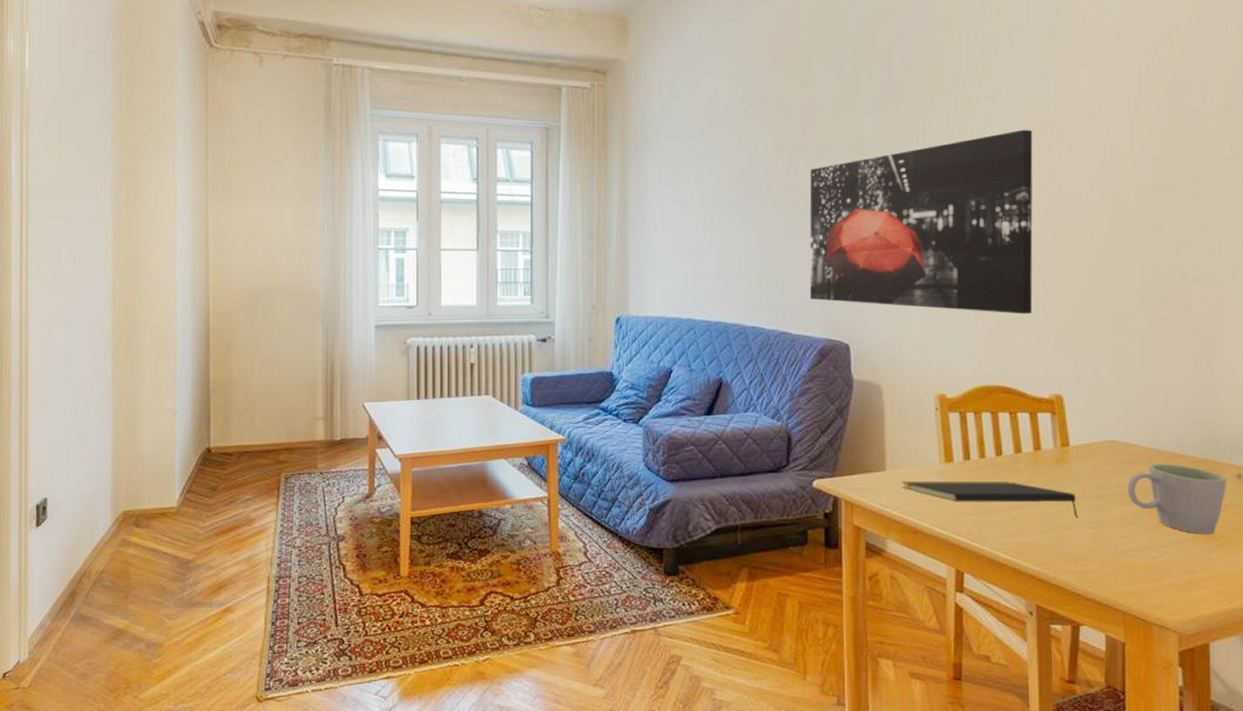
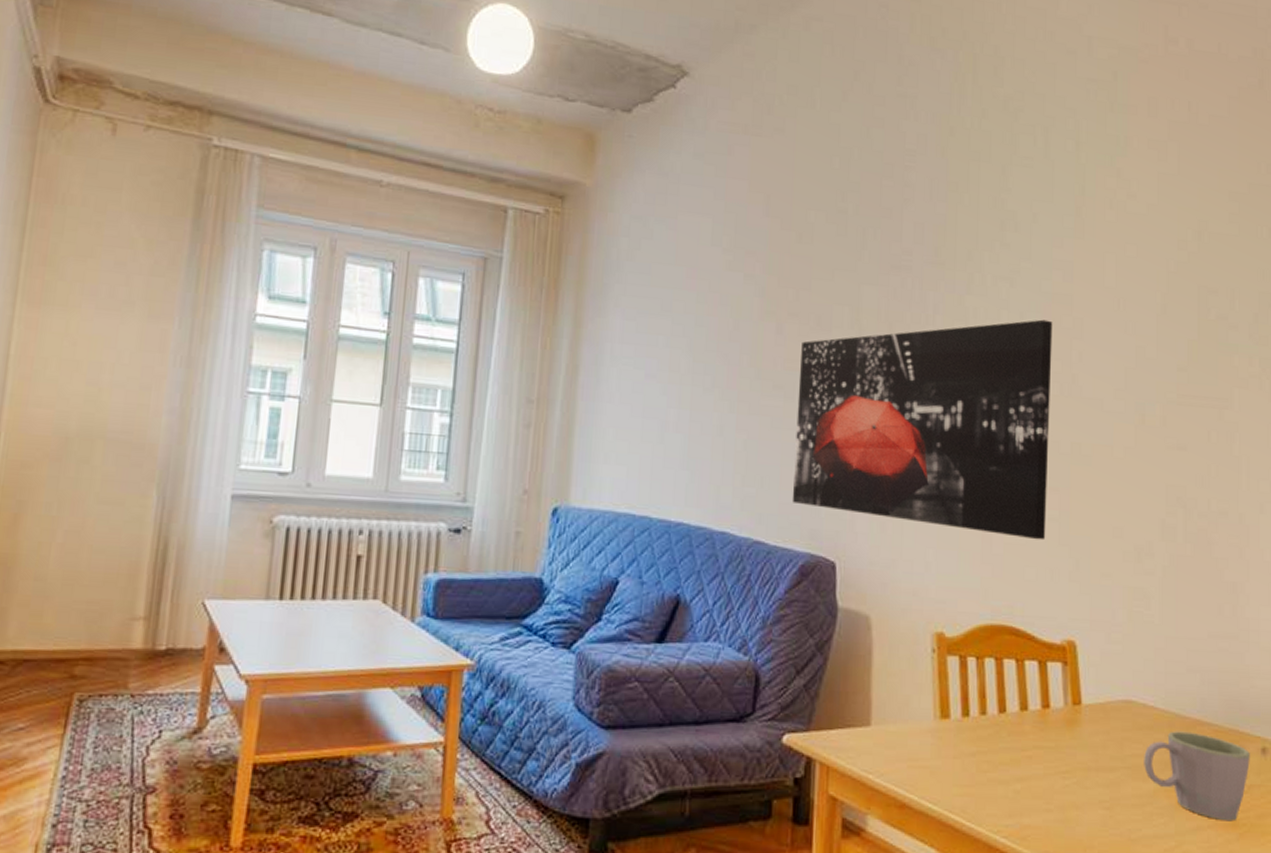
notepad: present [901,481,1078,518] -> none [888,740,1089,796]

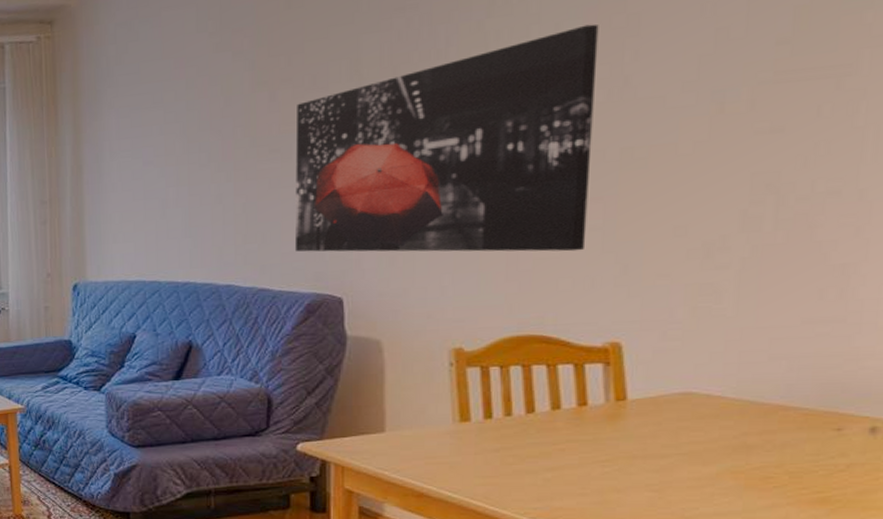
mug: present [1144,731,1250,822] -> none [705,417,853,498]

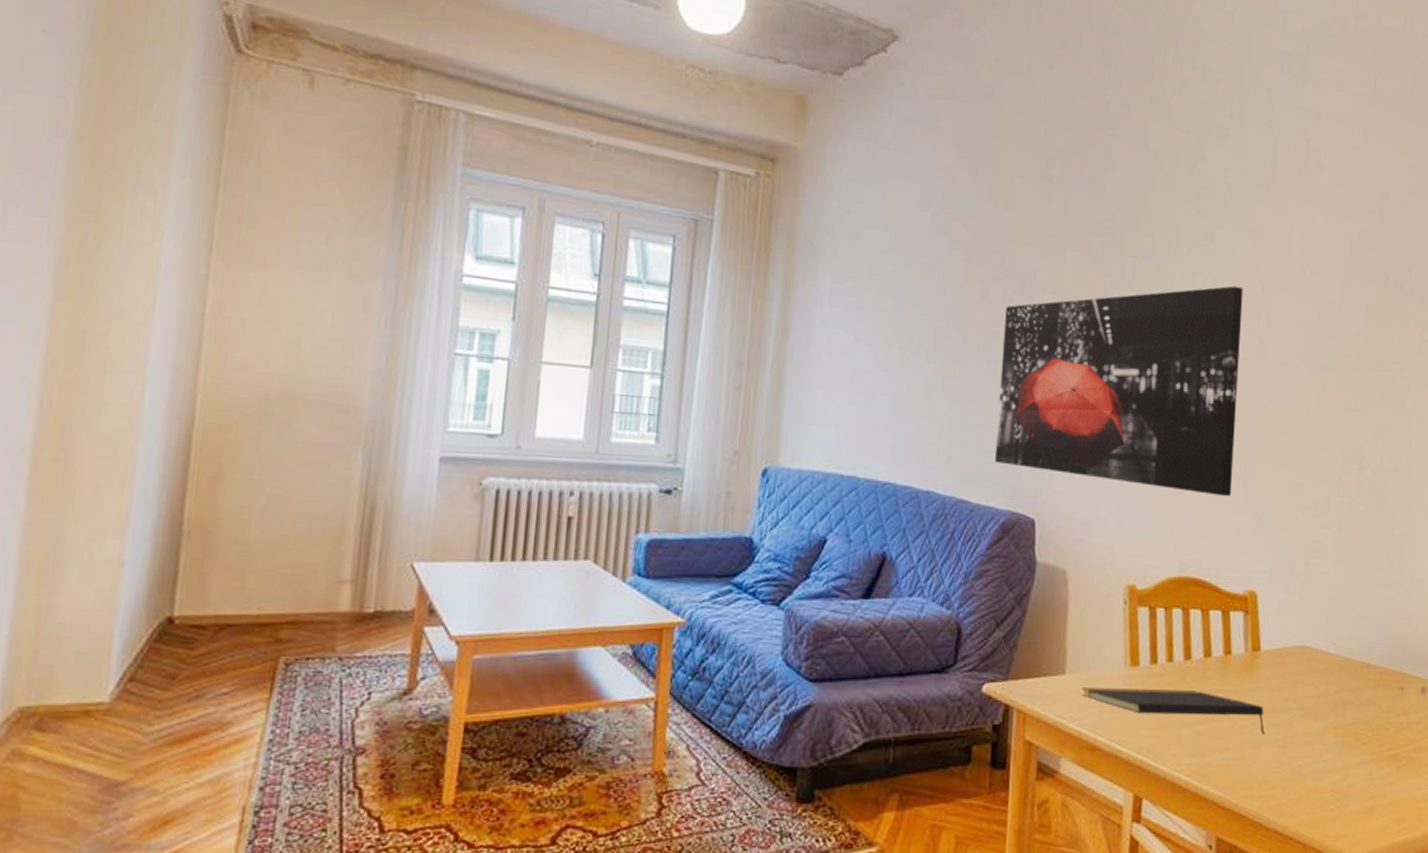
notepad: none [403,441,633,481] -> present [1081,688,1265,735]

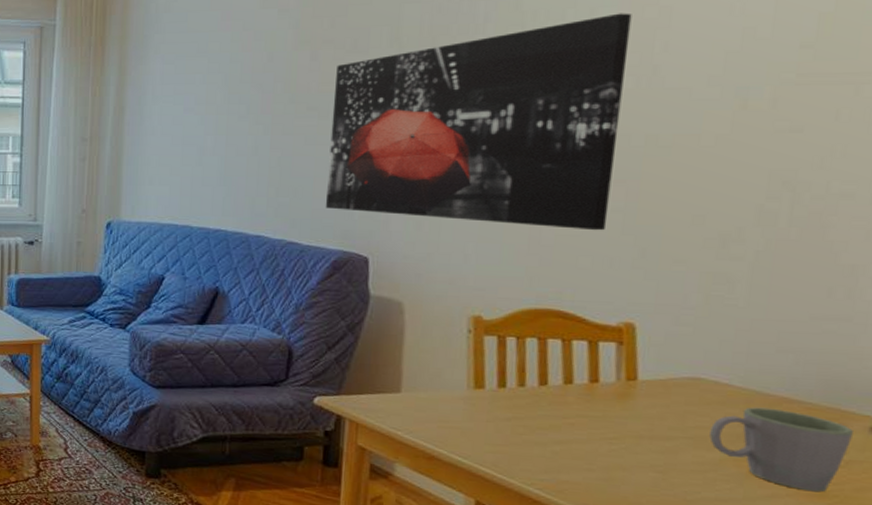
notepad: present [1081,688,1265,735] -> none [418,405,639,460]
mug: none [1315,673,1411,756] -> present [709,407,853,492]

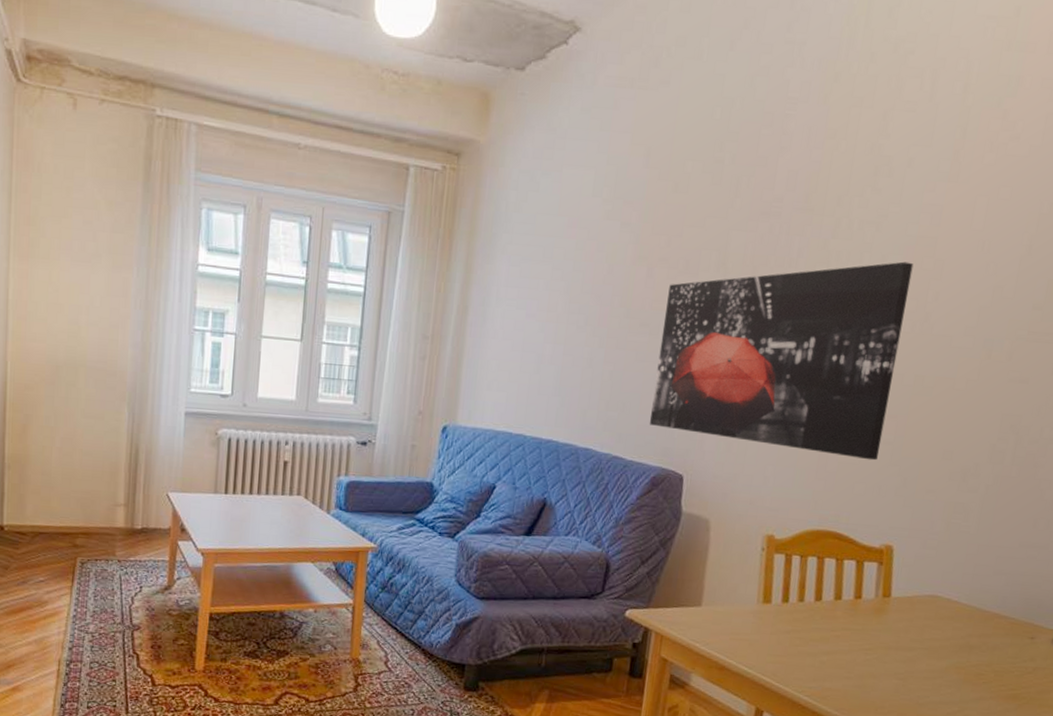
mug: present [709,407,853,492] -> none [940,621,1041,695]

